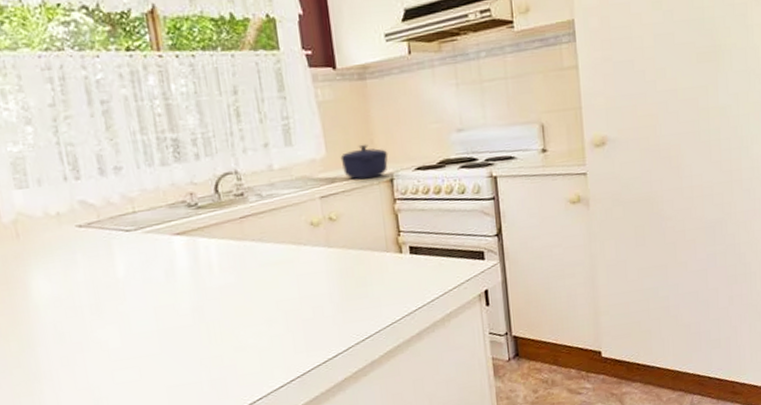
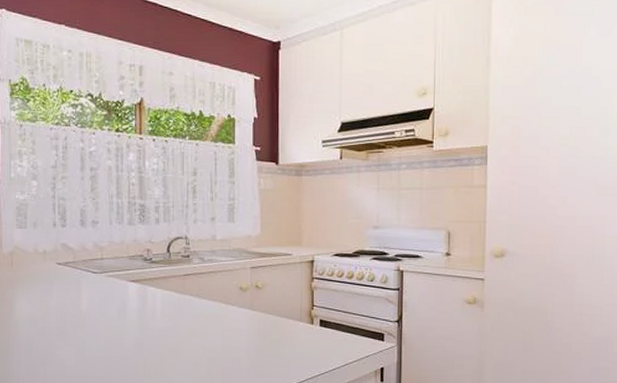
cooking pot: present [340,143,389,180] -> none [272,228,312,258]

